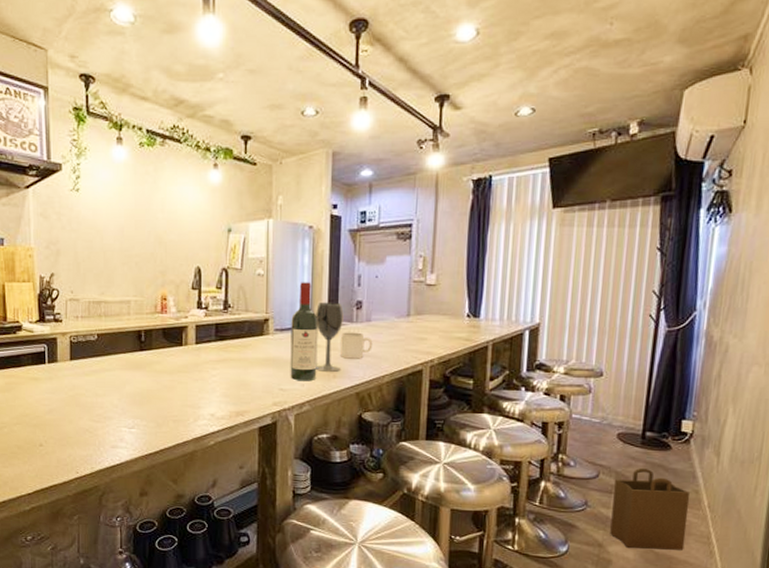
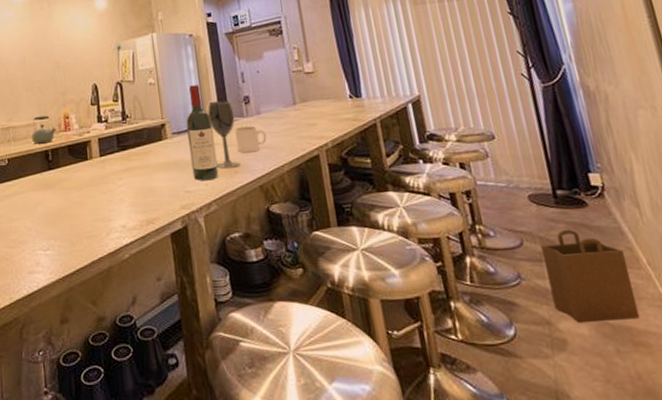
kettle: none [124,294,154,323] -> present [31,115,58,144]

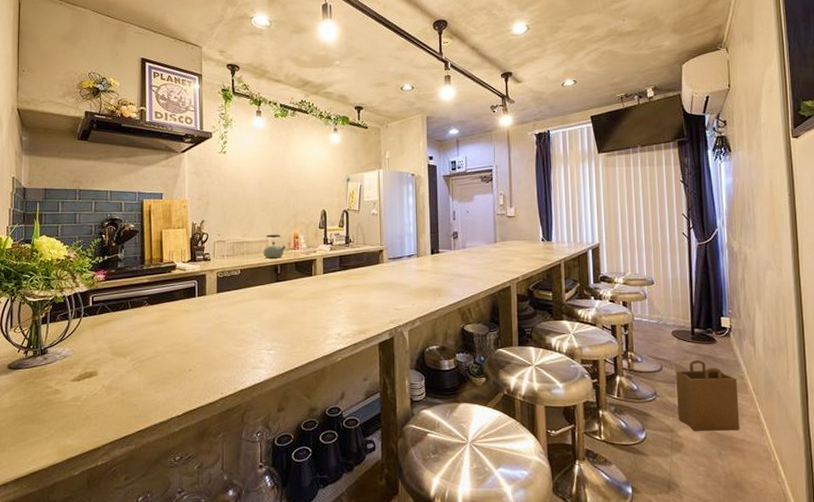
wine bottle: present [186,85,219,181] -> none [401,219,425,301]
wine glass: present [207,100,241,170] -> none [420,234,445,293]
mug: present [234,126,267,154] -> none [442,258,469,281]

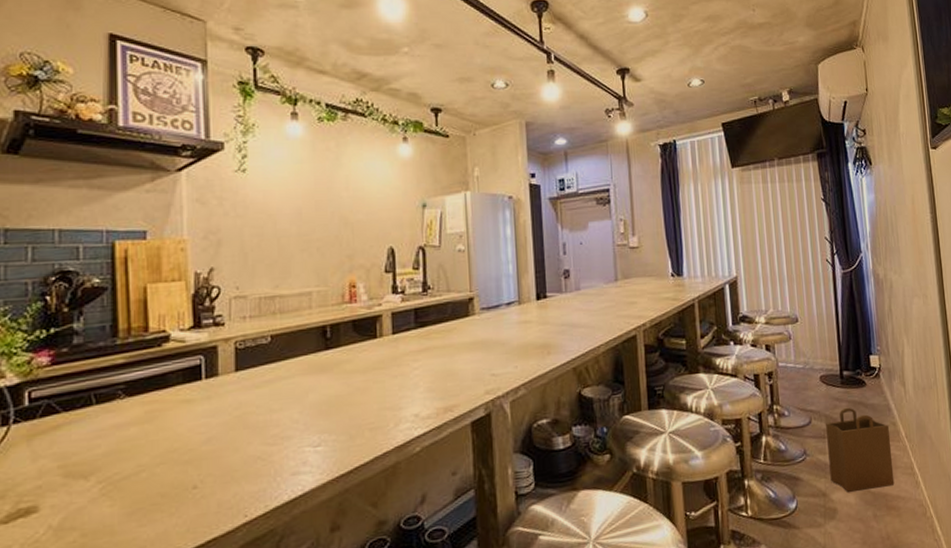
kettle: present [263,234,288,259] -> none [304,283,341,318]

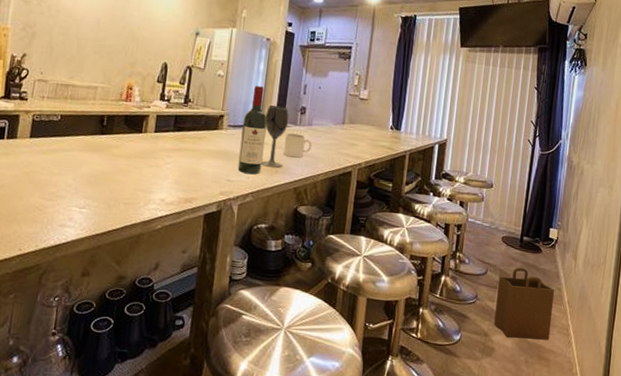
wine bottle: none [498,254,530,363] -> present [237,86,268,175]
wine glass: none [522,273,555,350] -> present [261,105,290,169]
mug: none [551,302,585,333] -> present [283,133,312,159]

